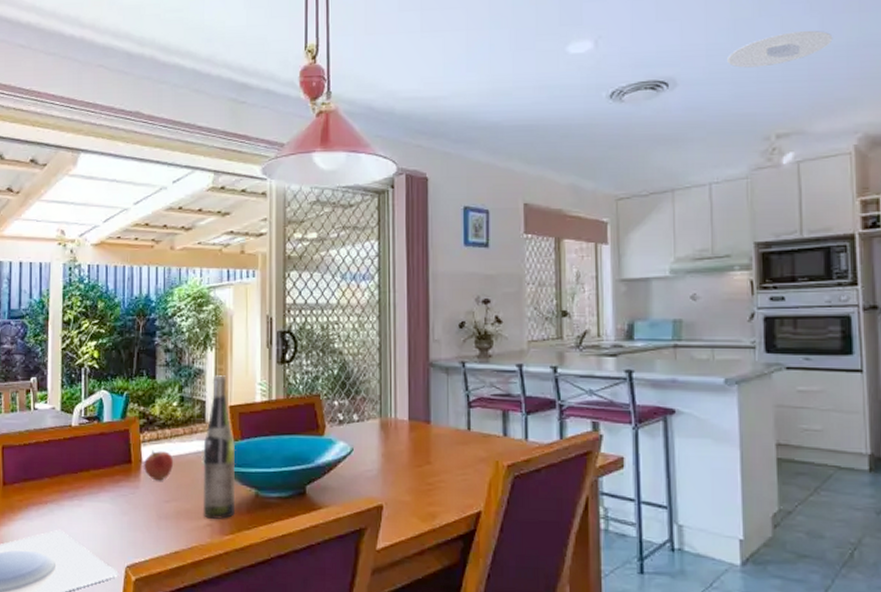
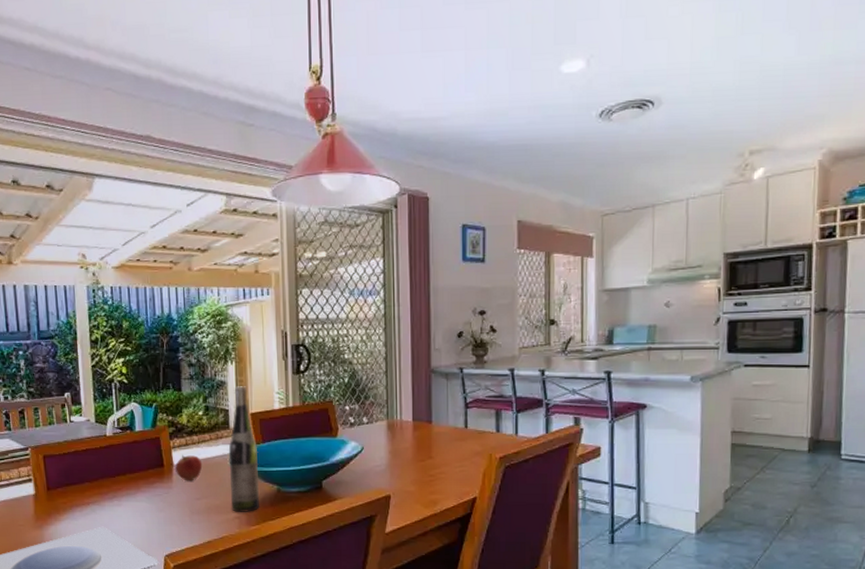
recessed light: present [727,31,833,68] -> none [710,49,808,86]

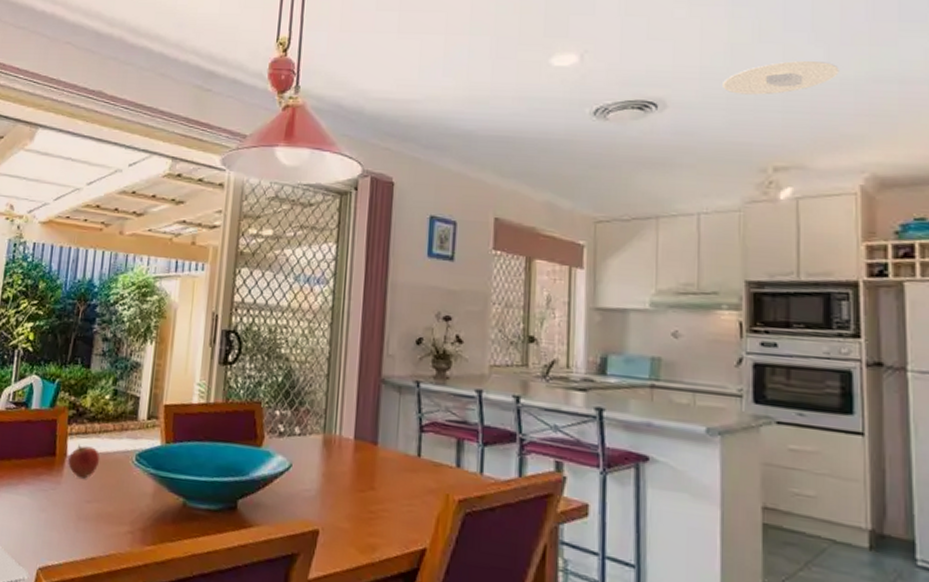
wine bottle: present [228,386,259,512] -> none [125,370,167,527]
recessed light: none [710,49,808,86] -> present [723,61,839,95]

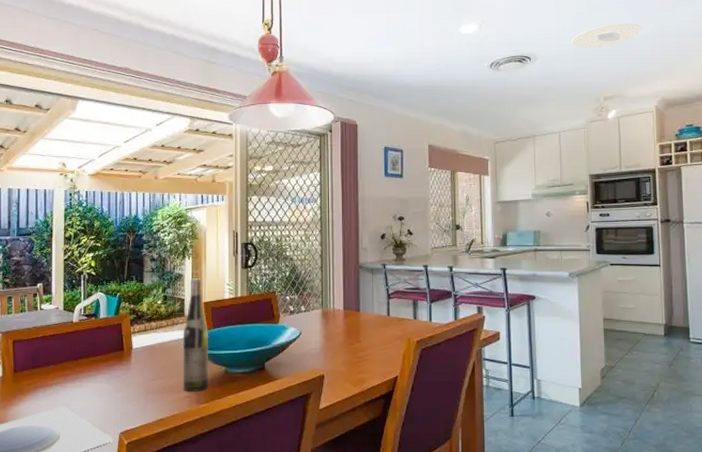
apple: present [68,444,100,479] -> none [134,339,159,364]
wine bottle: none [125,370,167,527] -> present [183,278,209,392]

